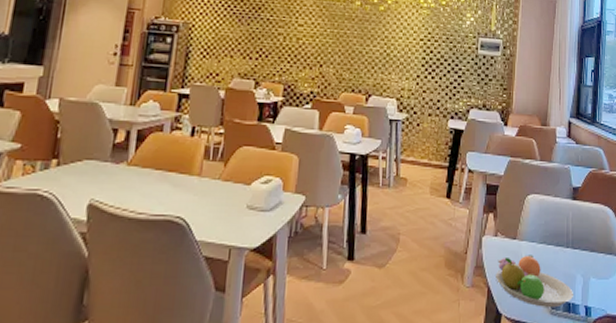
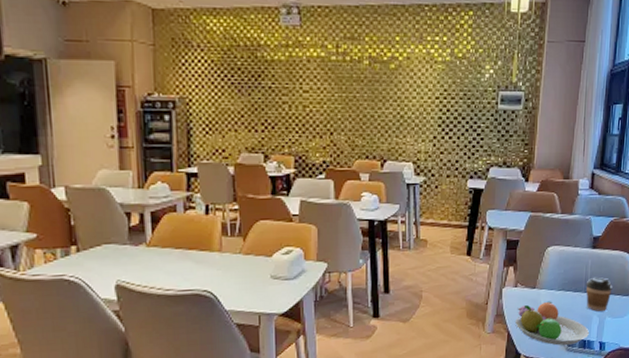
coffee cup: none [567,231,595,271] -> present [586,276,613,312]

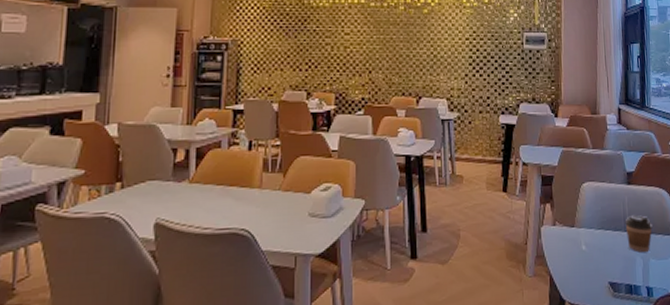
fruit bowl: present [515,301,589,346] -> none [557,241,634,291]

